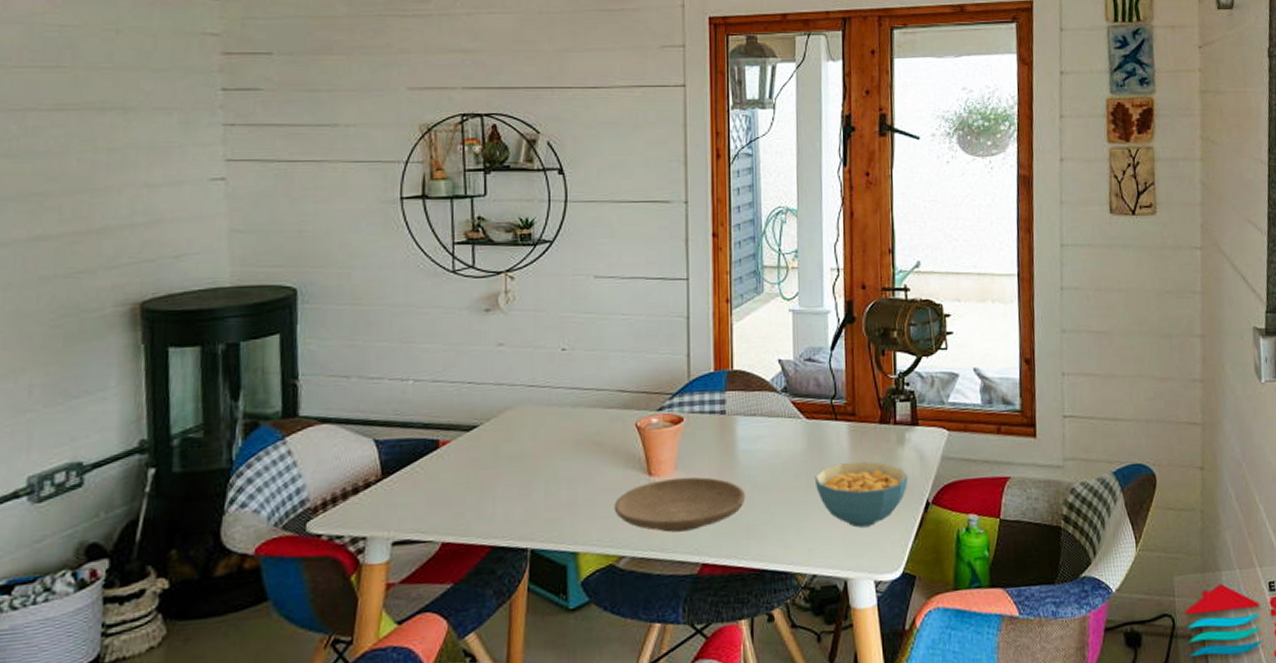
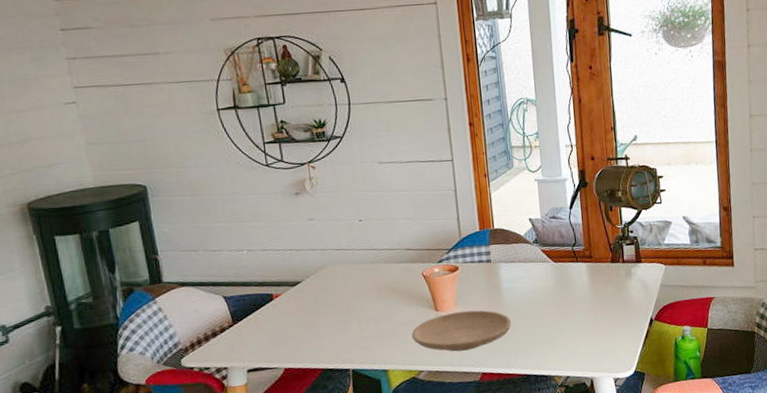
cereal bowl: present [814,461,909,528] -> none [563,291,636,341]

